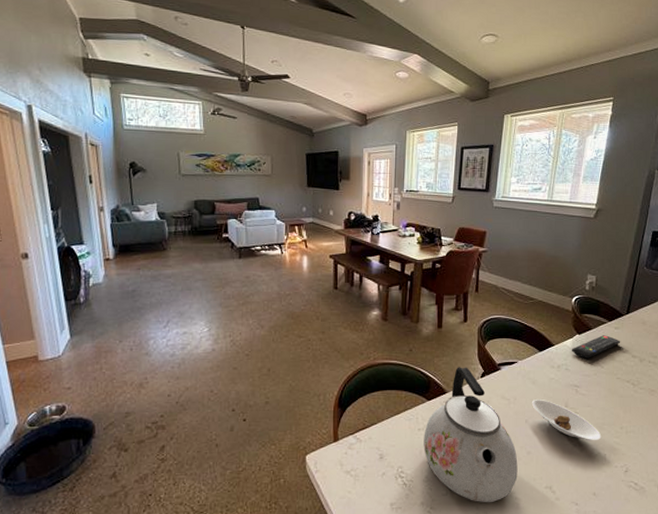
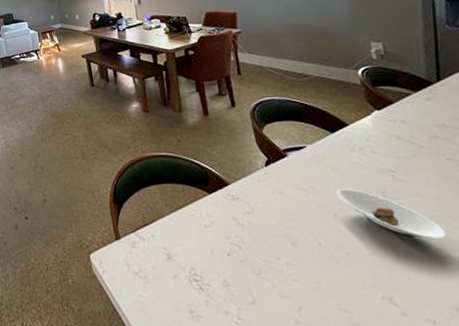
kettle: present [423,367,518,503] -> none [212,155,341,316]
remote control: present [572,335,621,358] -> none [373,108,440,138]

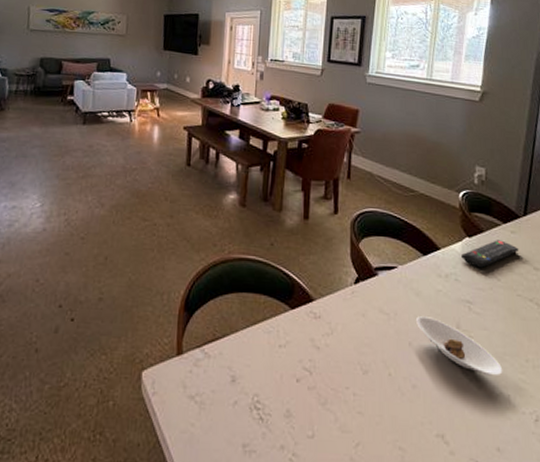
remote control: none [373,108,440,138] -> present [461,240,519,268]

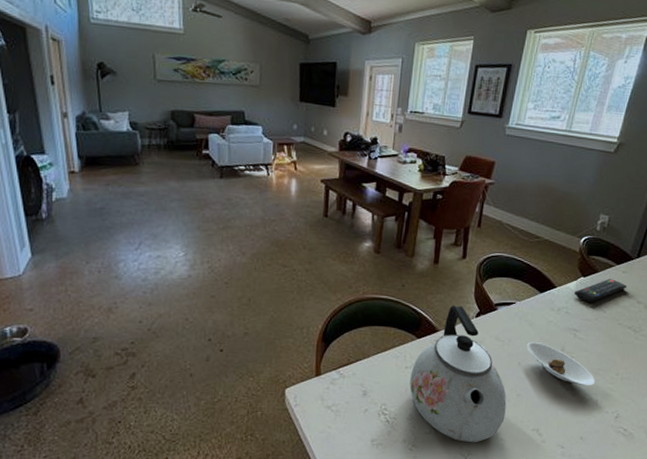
kettle: none [285,268,401,453] -> present [409,305,507,443]

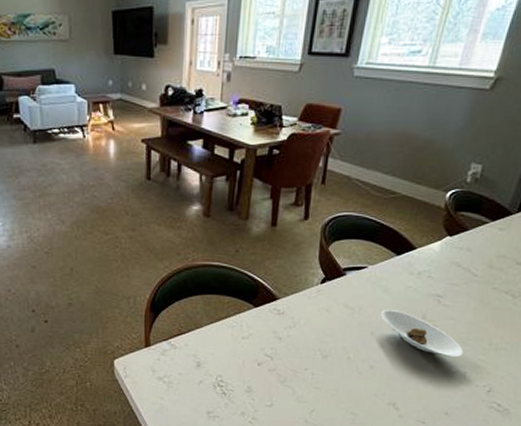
kettle: present [409,305,507,443] -> none [247,271,358,417]
remote control: present [574,279,627,302] -> none [438,237,505,265]

